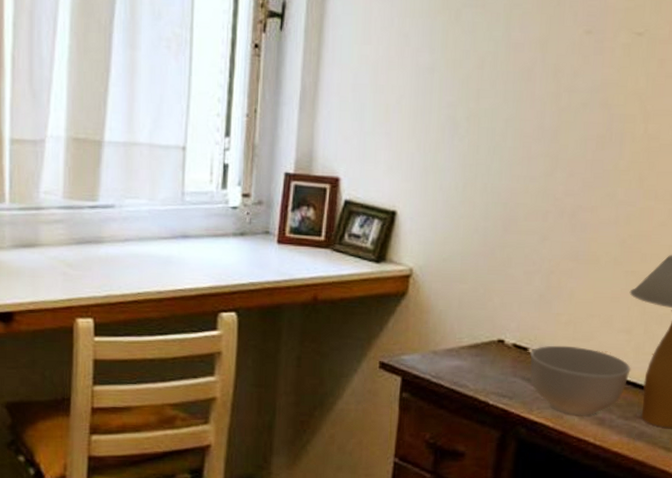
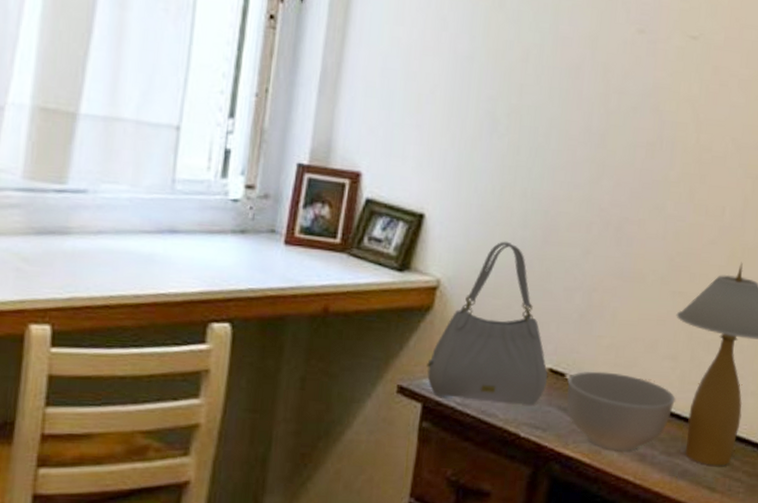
handbag: none [403,232,513,376] -> present [425,241,549,405]

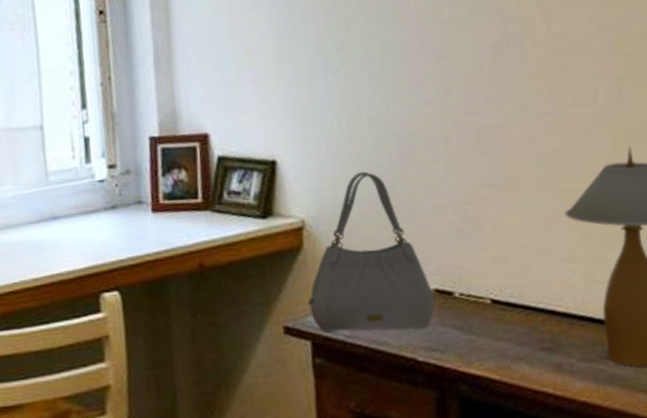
bowl: present [567,371,675,452] -> none [457,284,584,364]

